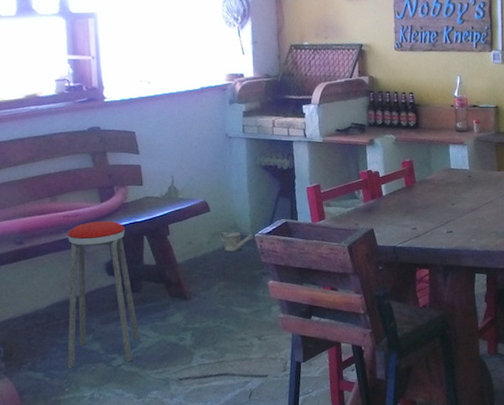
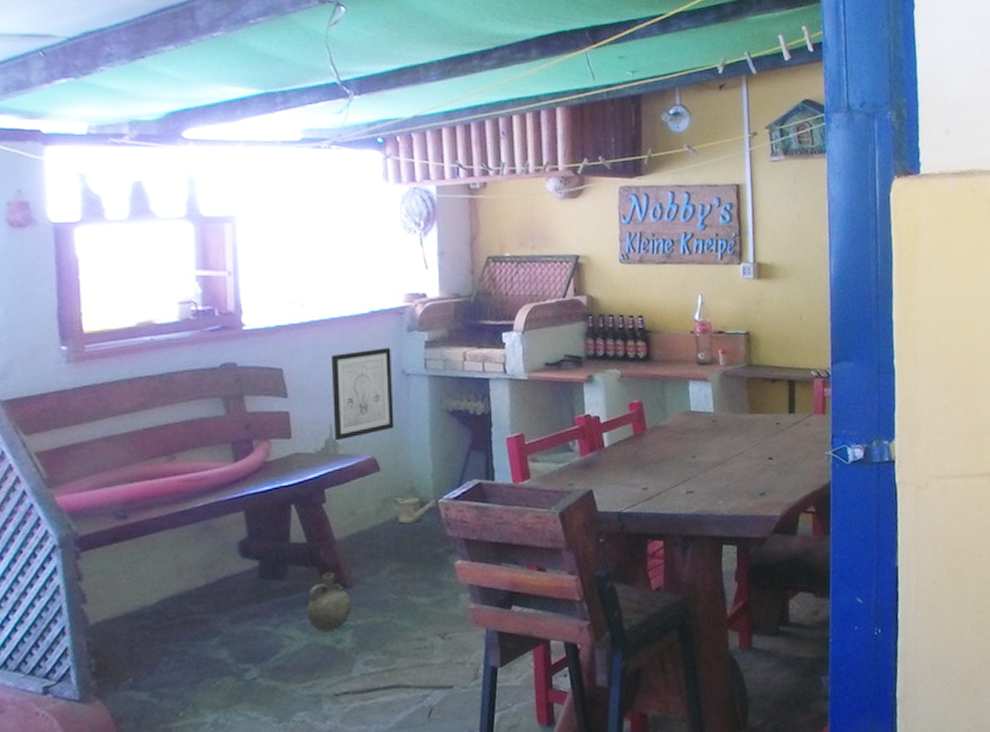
music stool: present [67,221,140,368] -> none [183,485,283,685]
ceramic jug: none [157,288,192,332] -> present [307,572,353,632]
wall art: none [171,116,220,188] -> present [331,348,394,441]

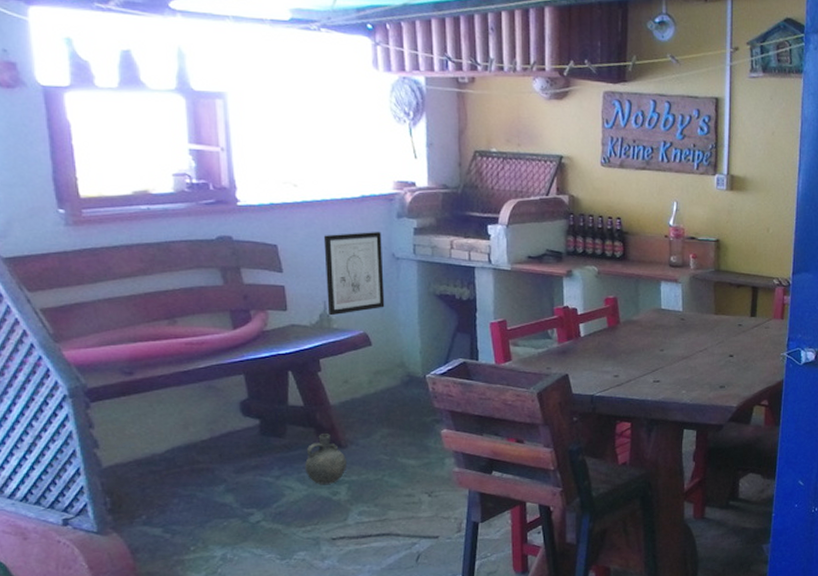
watering can: present [392,496,436,524] -> none [383,370,424,394]

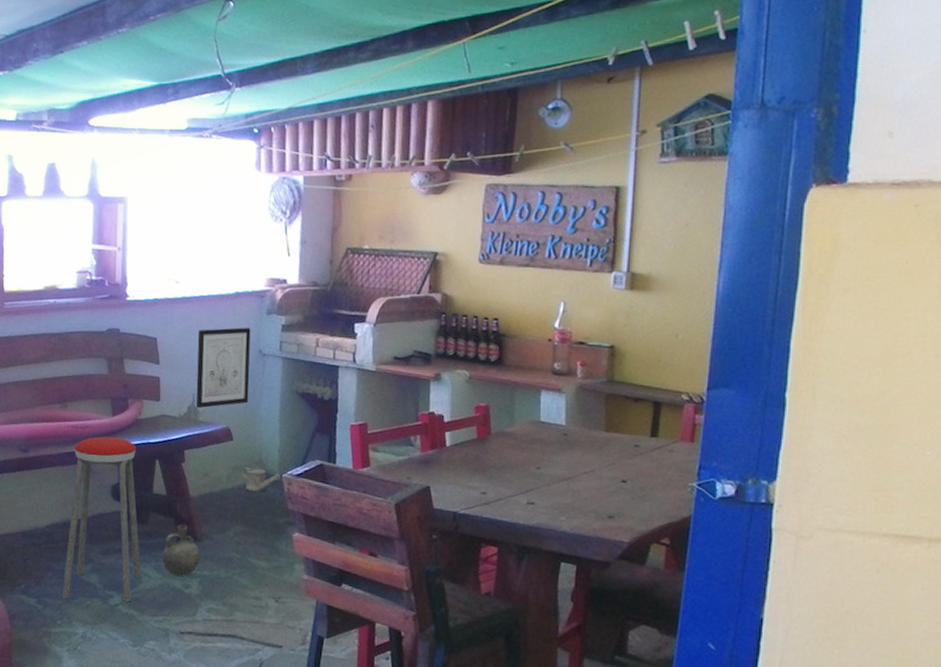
music stool: none [191,351,284,523] -> present [62,436,142,603]
watering can: none [383,370,424,394] -> present [241,466,281,492]

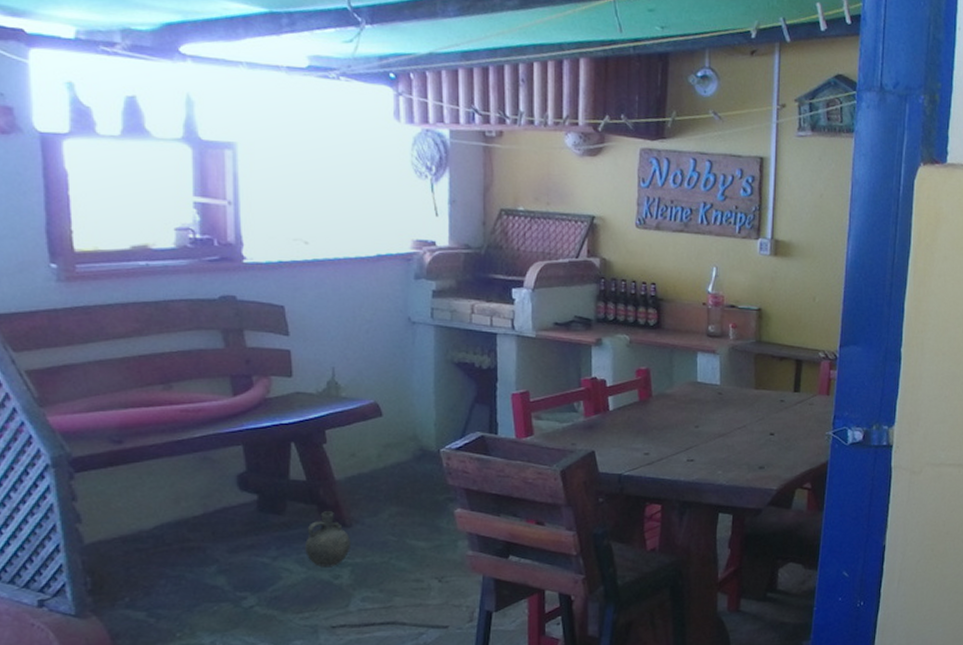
music stool: present [62,436,142,603] -> none [180,420,281,607]
wall art: present [196,327,251,409] -> none [334,293,398,383]
watering can: present [241,466,281,492] -> none [393,444,438,470]

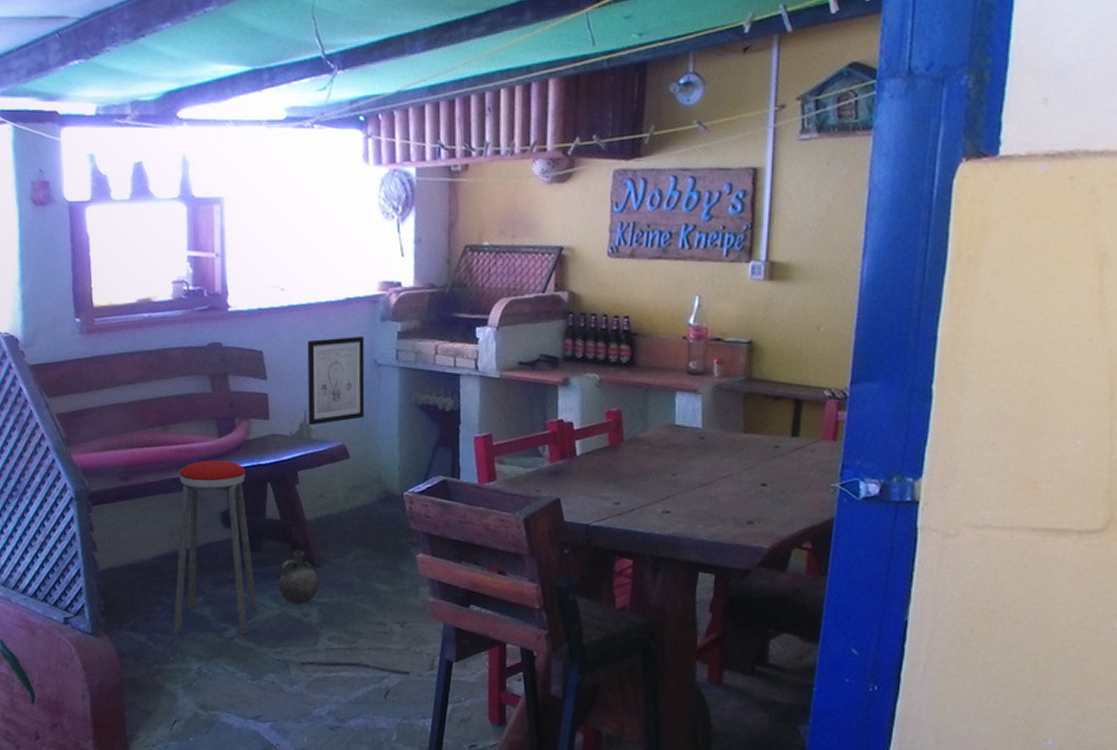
music stool: none [180,420,281,607] -> present [174,460,258,635]
wall art: none [334,293,398,383] -> present [307,337,365,426]

